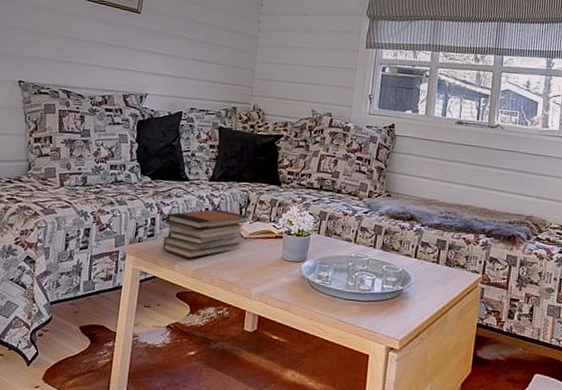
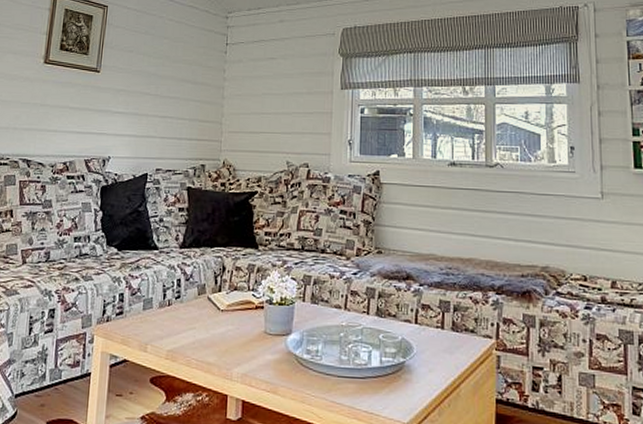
book stack: present [162,209,248,259] -> none [132,279,224,338]

